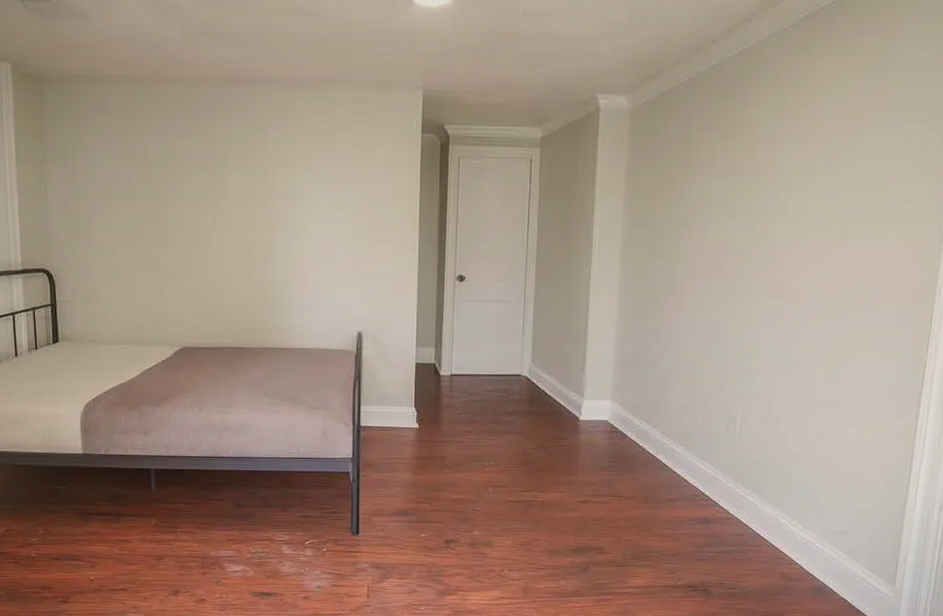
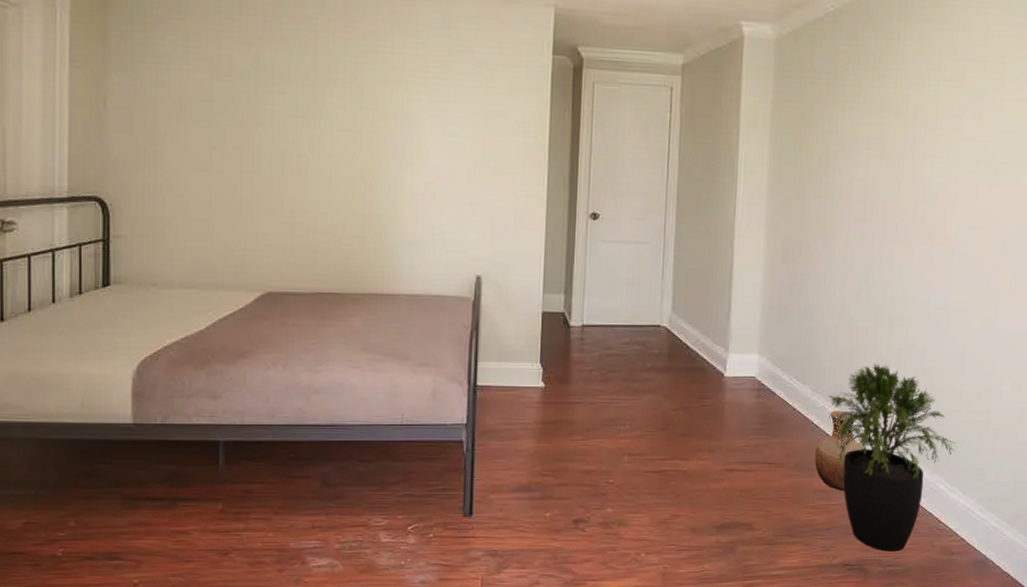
vase: none [662,451,709,522] -> present [815,410,863,491]
potted plant: none [676,409,799,576] -> present [829,363,957,552]

